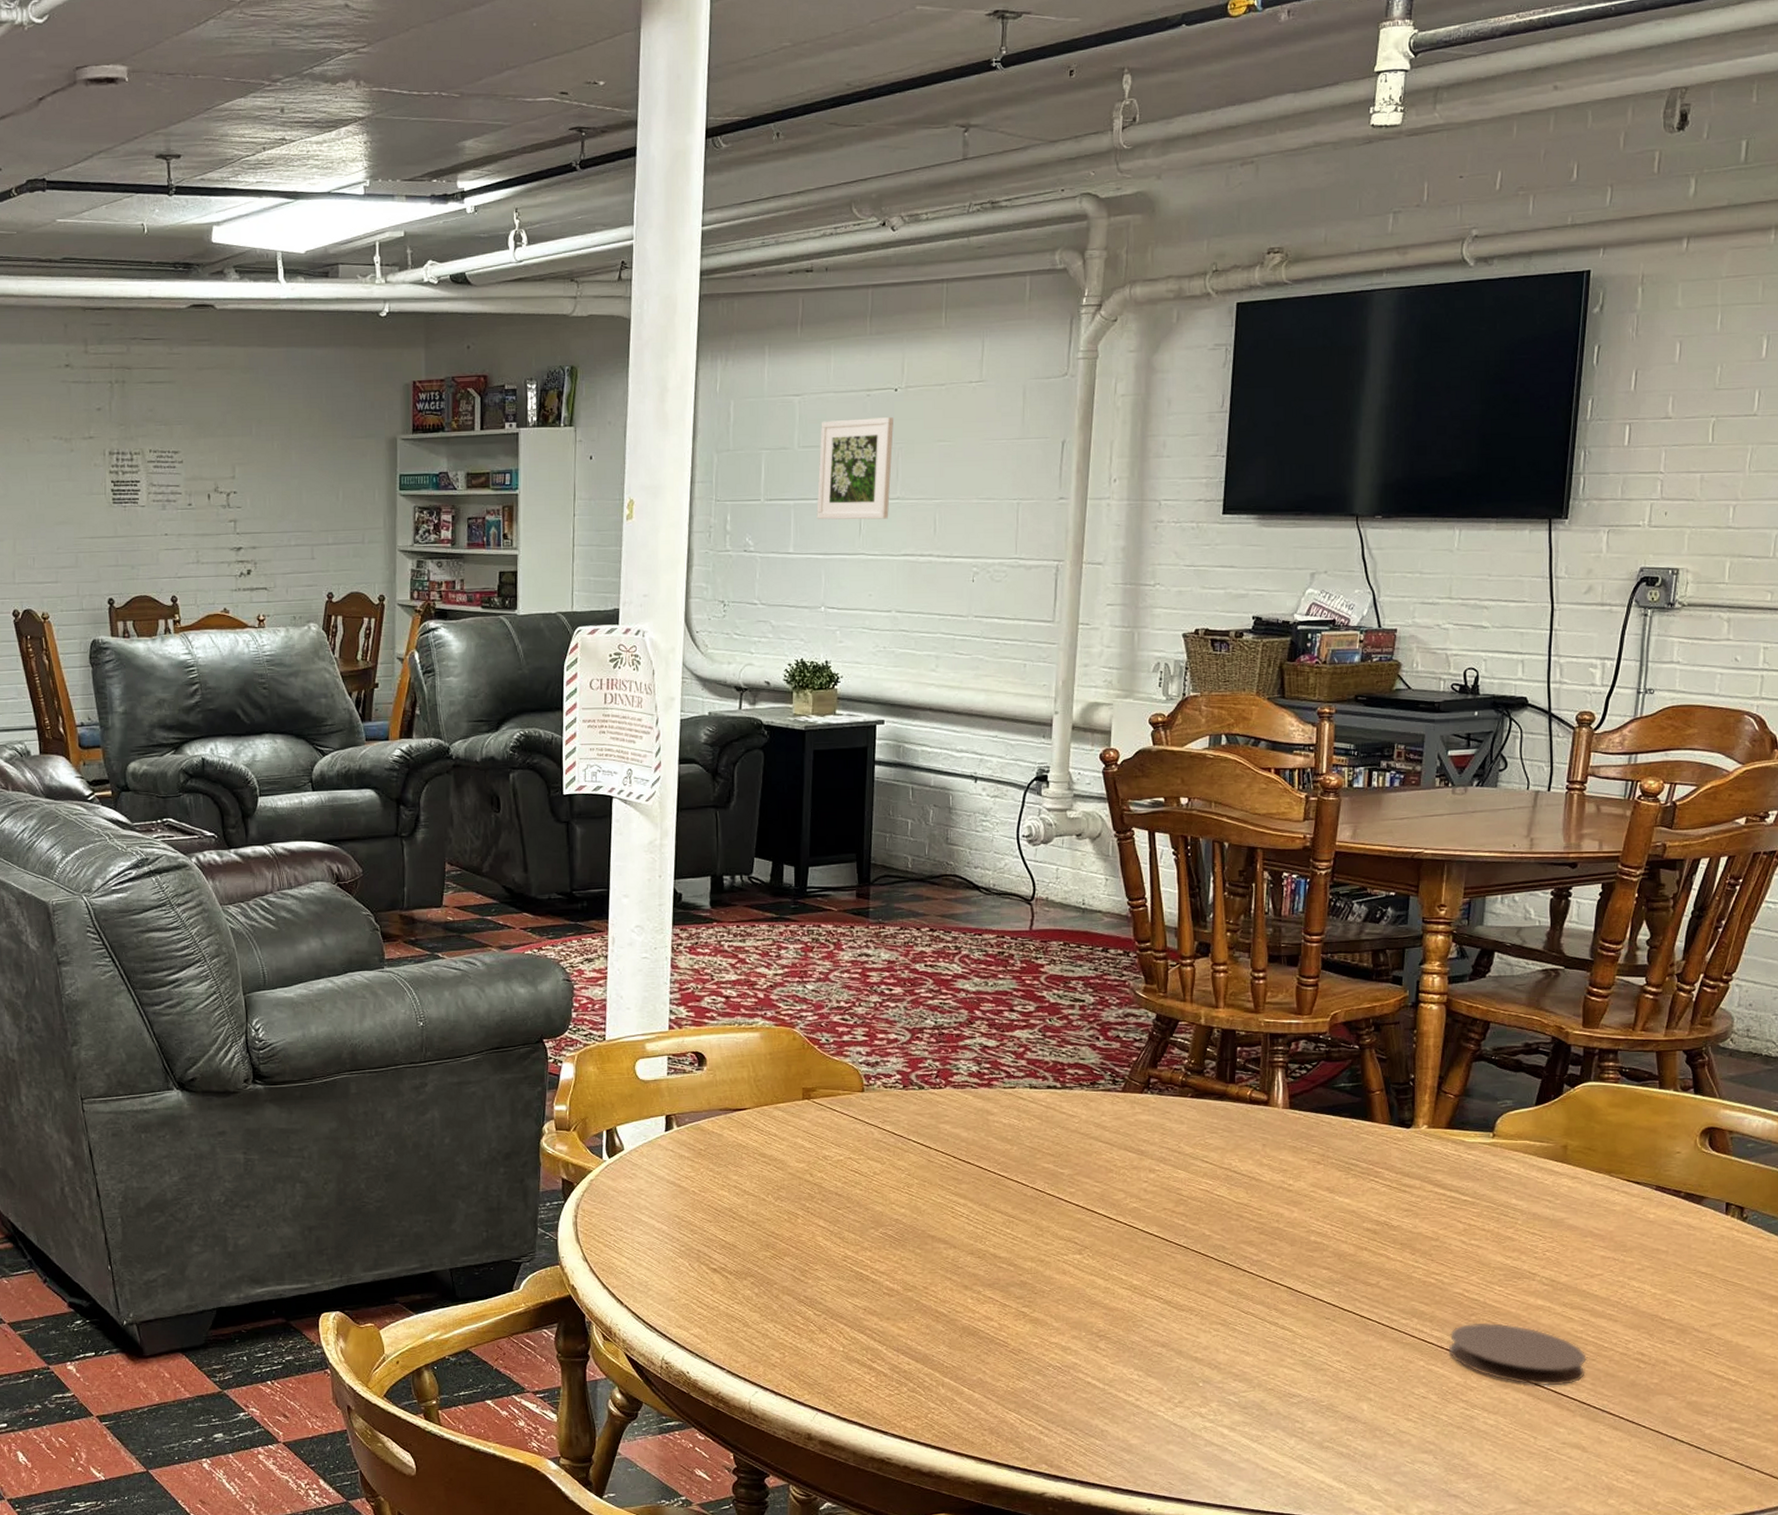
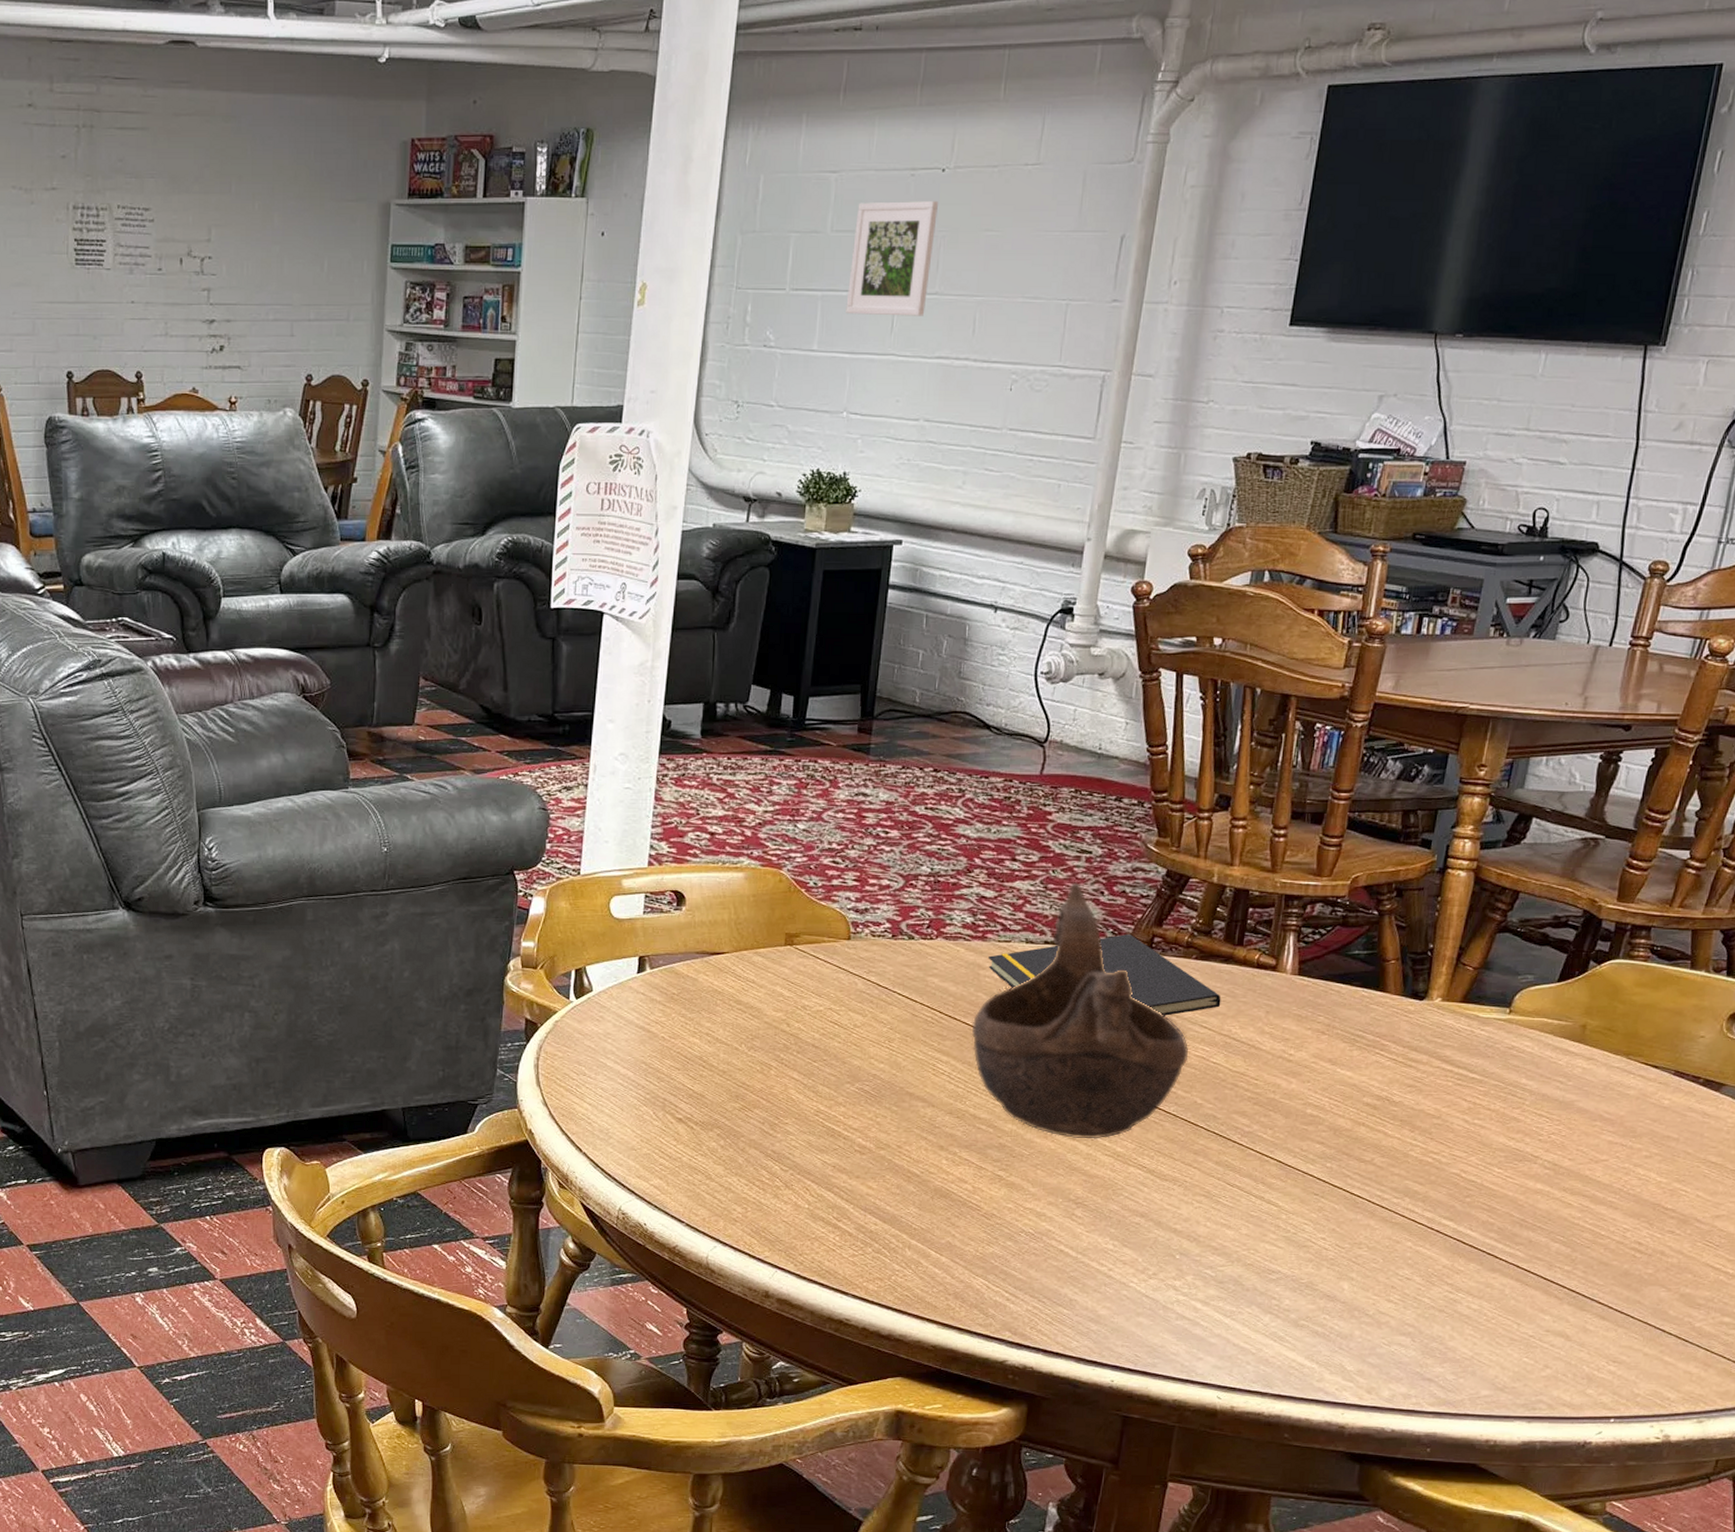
decorative bowl: none [985,1029,1193,1273] -> present [971,882,1189,1139]
notepad: none [996,1076,1219,1153] -> present [988,934,1221,1016]
coaster: present [1448,1322,1587,1386] -> none [1438,1205,1582,1272]

